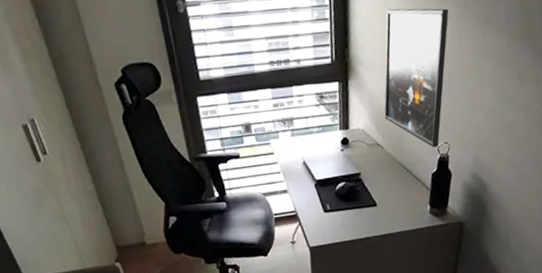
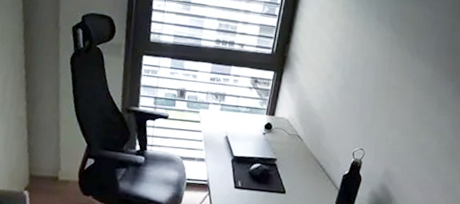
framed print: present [384,8,449,147] -> none [309,19,385,151]

